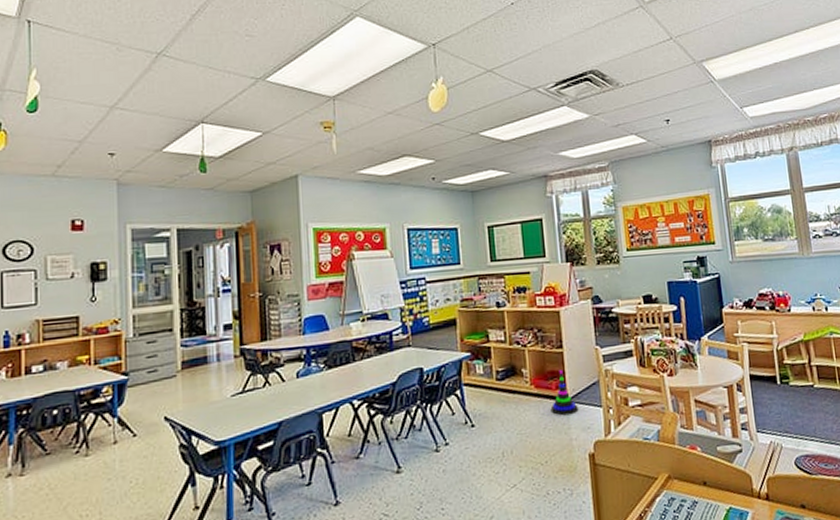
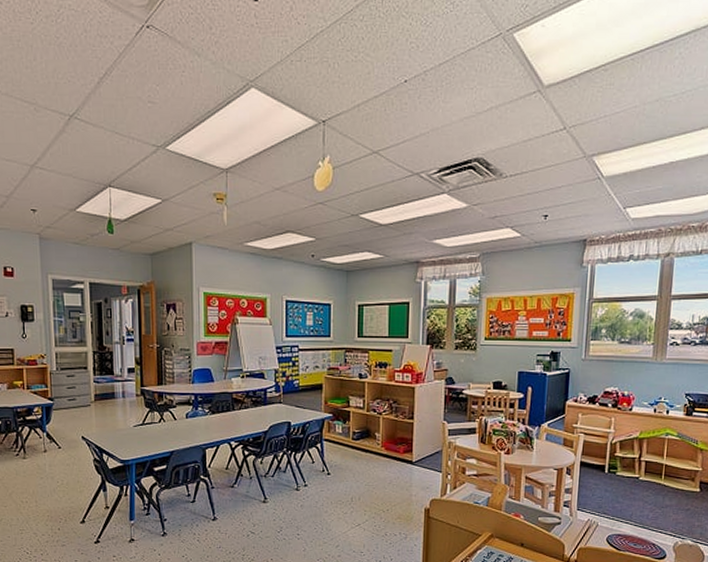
stacking toy: present [550,370,579,416] -> none [396,437,421,476]

